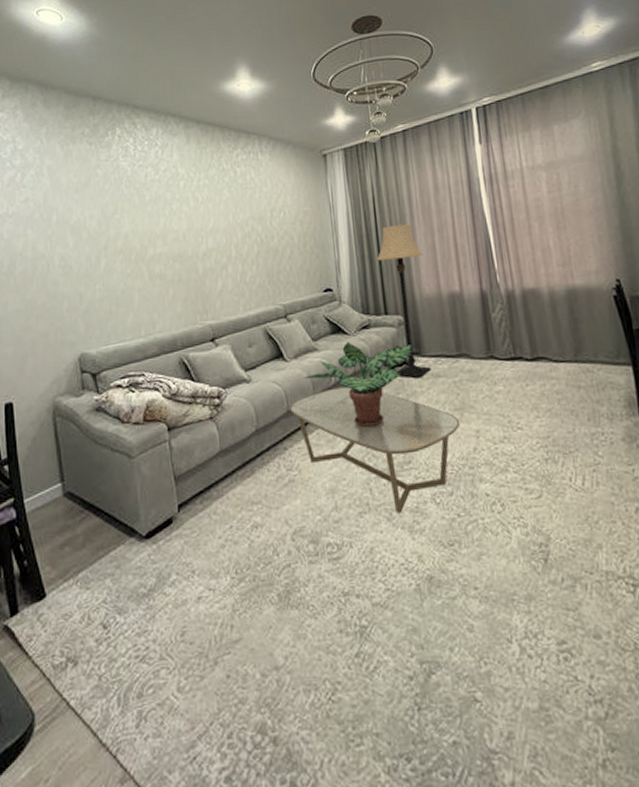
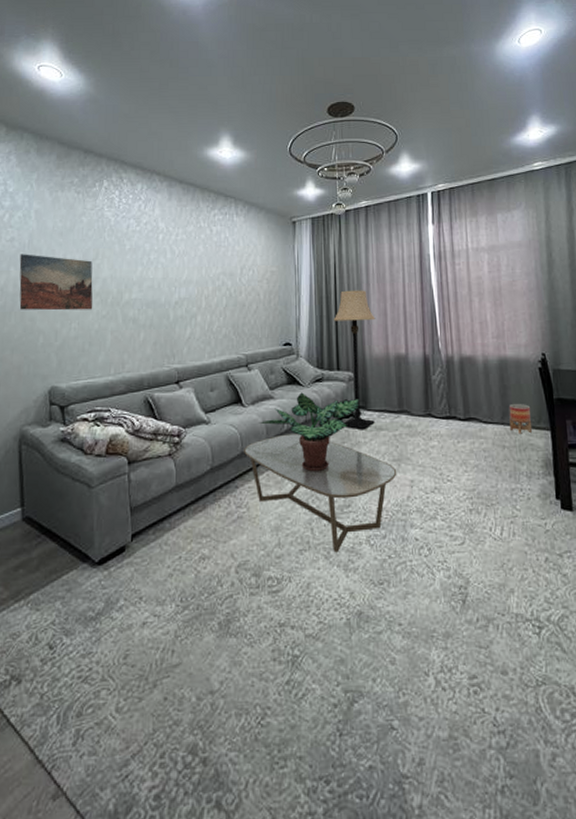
wall art: none [36,214,117,275] -> present [19,254,93,311]
planter: none [581,337,611,372] -> present [508,403,532,434]

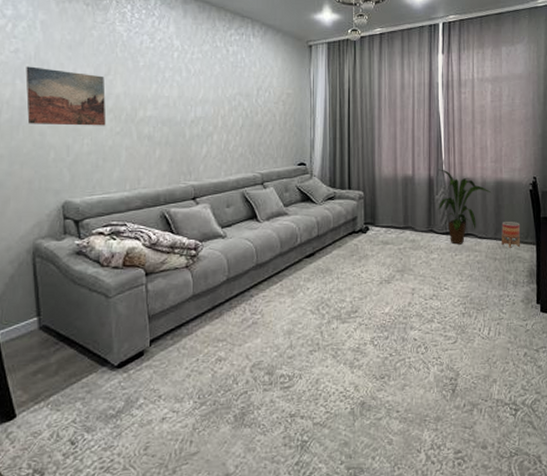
coffee table: present [244,433,397,553] -> none [259,247,400,352]
potted plant: present [259,392,360,472] -> none [273,209,368,282]
lamp: present [333,290,376,430] -> none [346,114,386,244]
house plant: none [434,346,494,430] -> present [438,169,491,245]

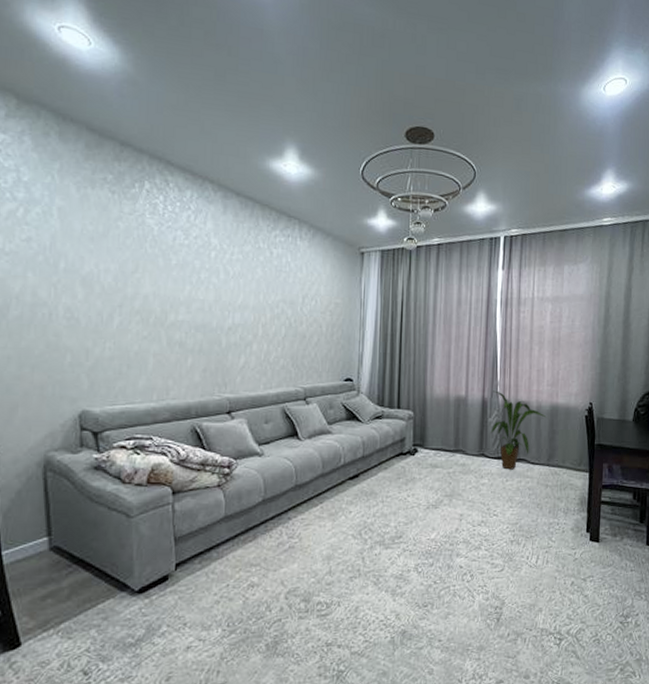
wall art: present [25,66,106,126] -> none [39,257,132,329]
planter: present [501,221,521,248] -> none [554,447,574,475]

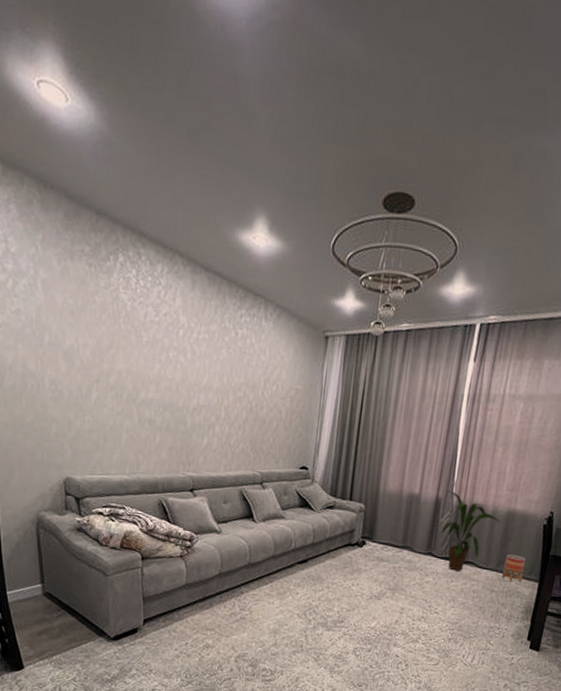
planter: none [554,447,574,475] -> present [502,554,526,582]

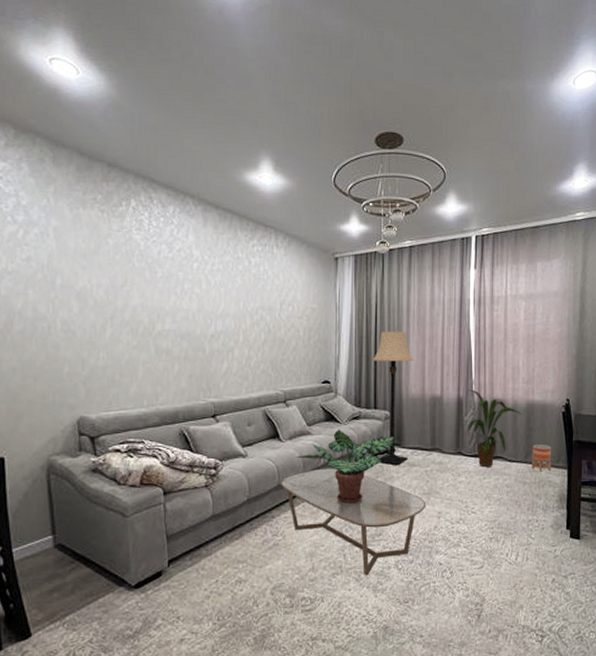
coffee table: none [251,552,391,657] -> present [281,468,426,576]
potted plant: none [268,516,367,590] -> present [296,429,394,504]
lamp: none [349,421,396,559] -> present [372,331,414,466]

